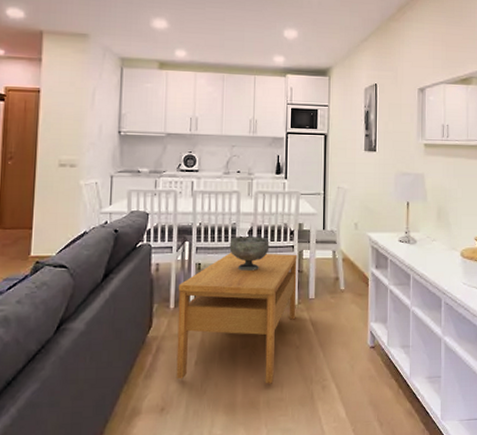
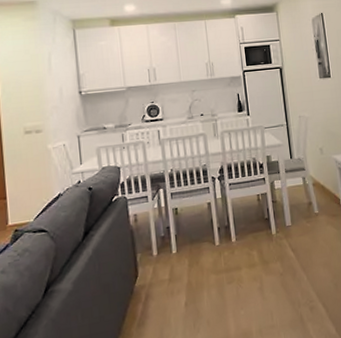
coffee table: present [176,252,297,384] -> none [158,186,276,323]
decorative bowl: present [229,237,270,271] -> none [202,174,242,210]

